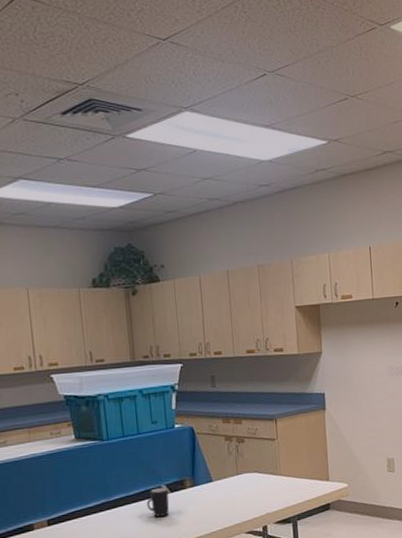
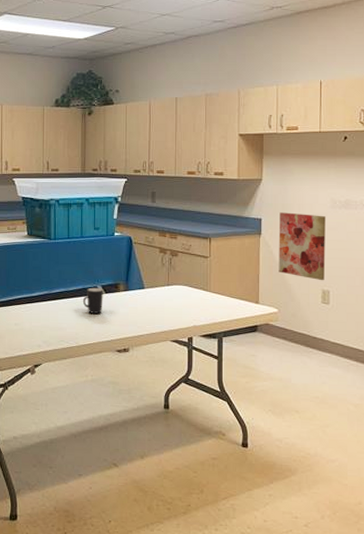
wall art: none [341,383,389,450] -> present [278,212,326,281]

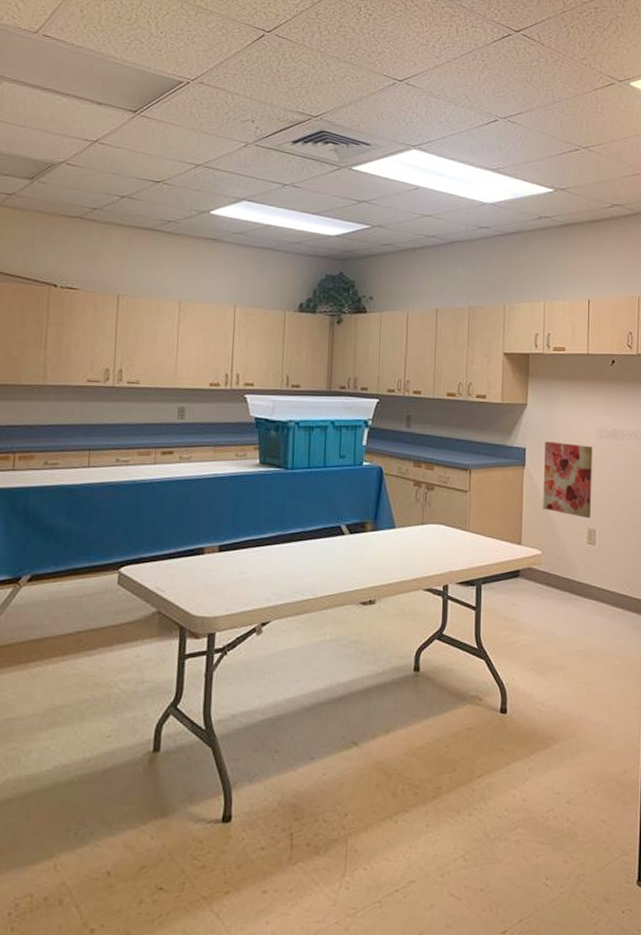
mug: present [82,287,103,314] -> none [322,527,348,559]

